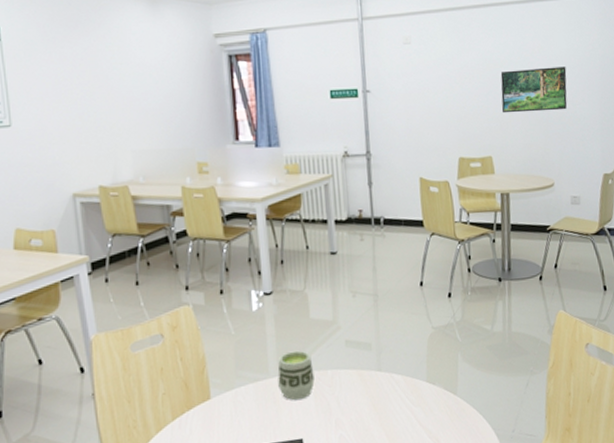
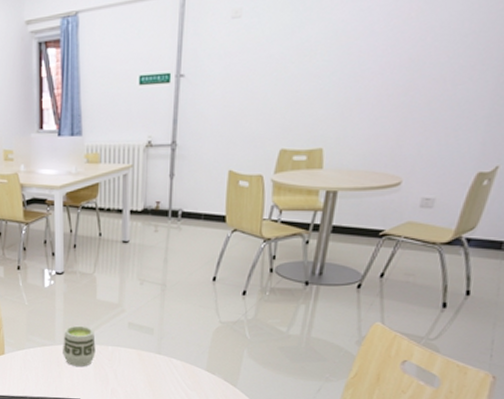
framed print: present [500,66,568,114] -> none [346,34,454,98]

